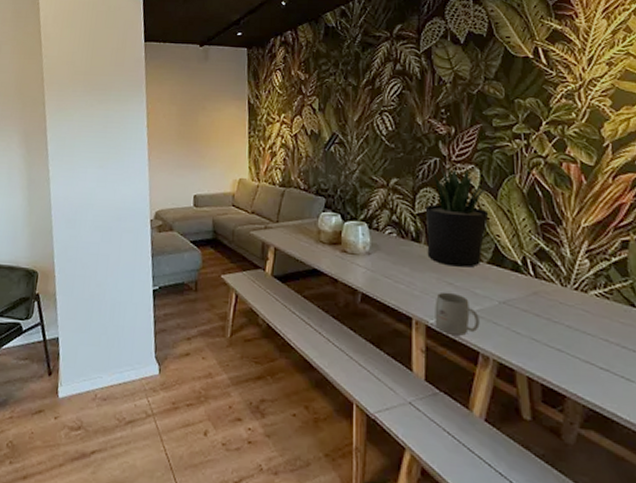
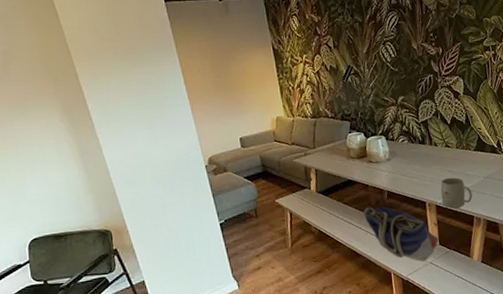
tote bag: none [327,307,425,400] -> present [363,206,439,262]
planter: present [425,162,489,268] -> none [426,78,472,158]

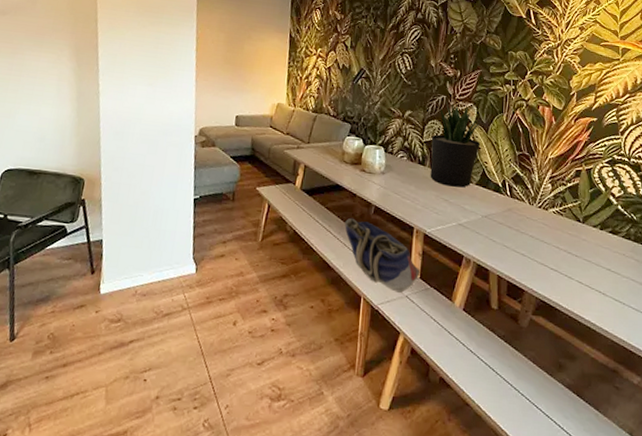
planter: none [426,78,472,158] -> present [430,100,482,188]
mug: present [440,177,473,208] -> none [431,206,466,243]

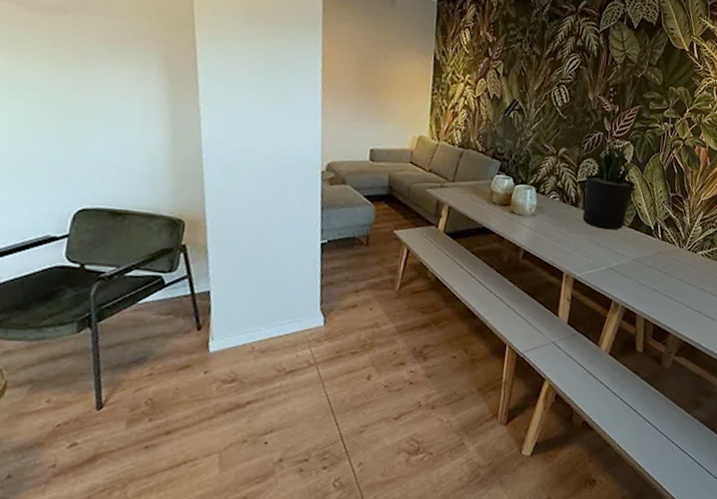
tote bag: present [345,217,420,294] -> none [491,262,568,340]

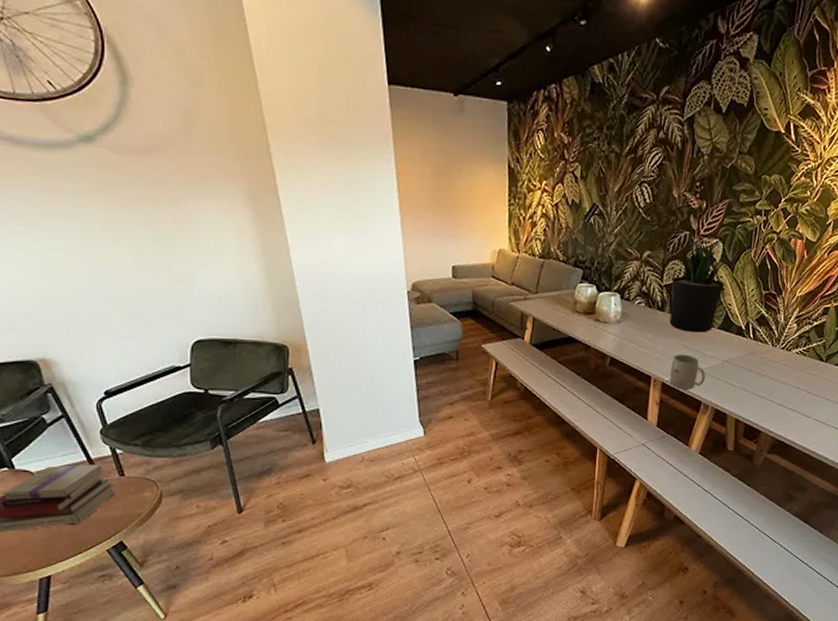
mug: none [581,250,616,287] -> present [669,354,706,389]

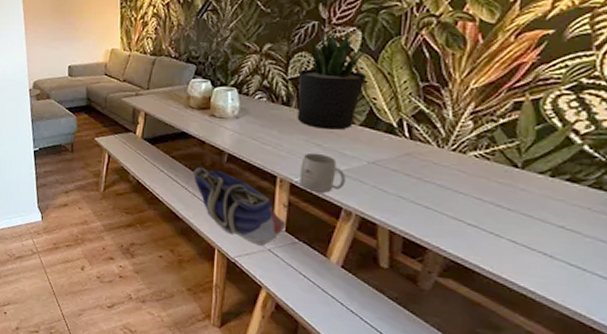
tote bag: none [579,370,657,443] -> present [193,166,286,247]

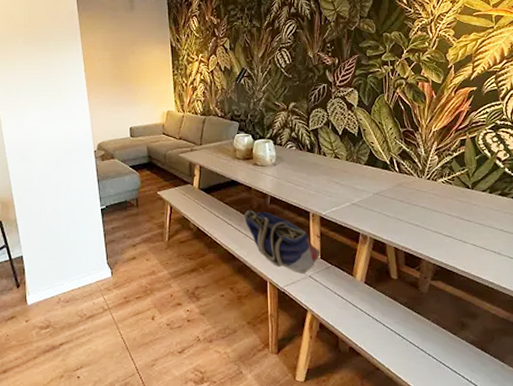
planter: present [297,26,369,130] -> none [317,88,365,169]
mug: present [299,152,346,193] -> none [326,189,360,222]

